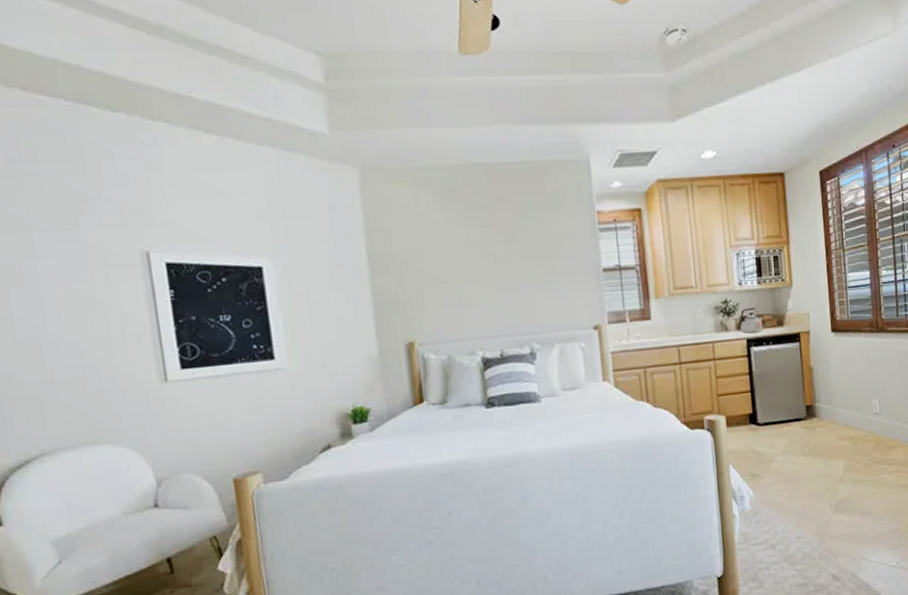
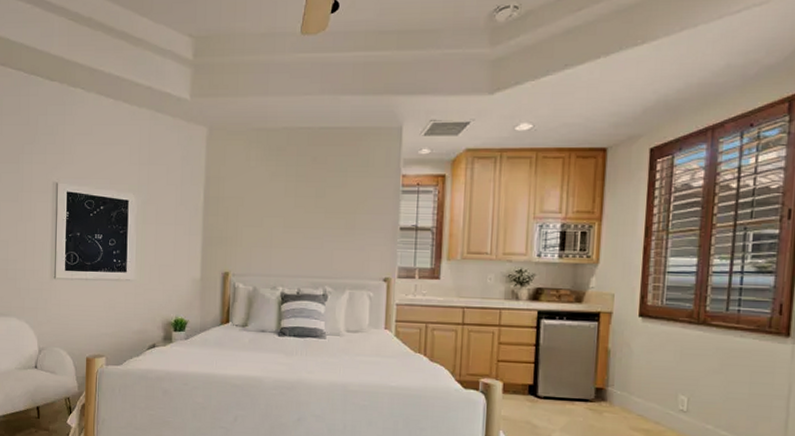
kettle: present [740,307,763,335] -> none [532,280,559,307]

